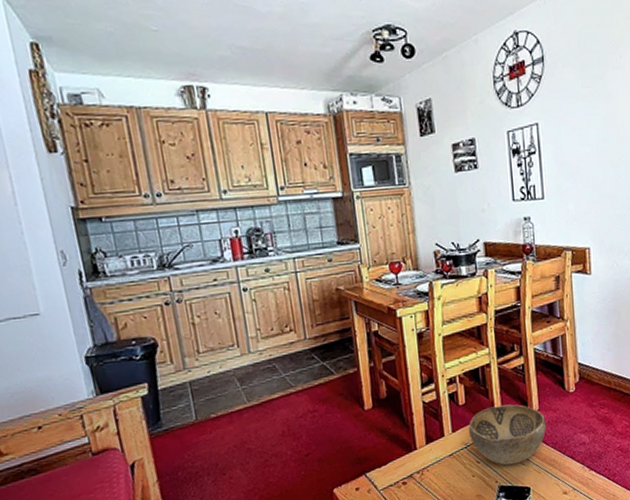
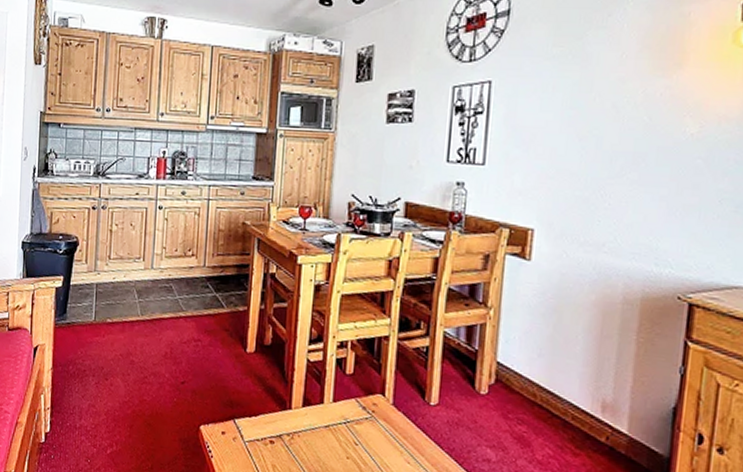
decorative bowl: present [468,404,547,465] -> none [351,385,445,460]

